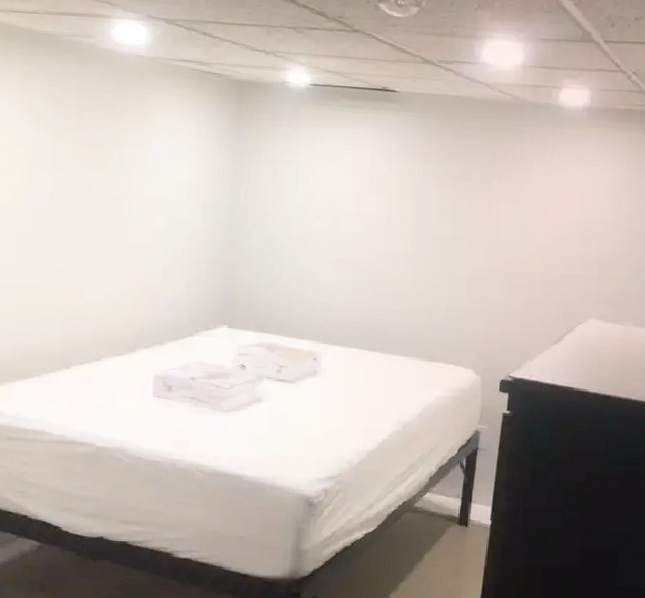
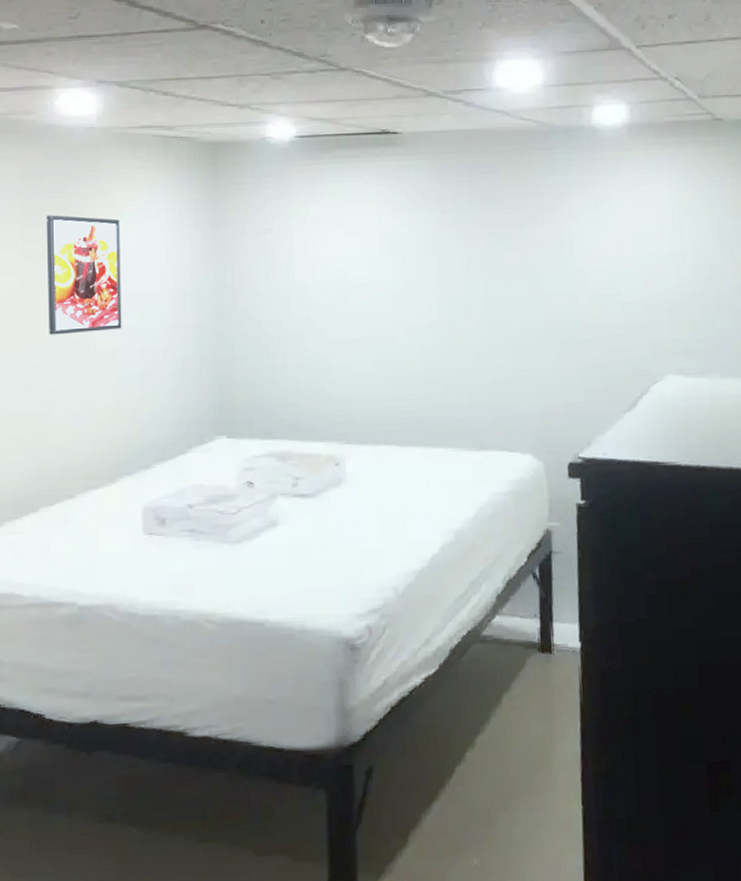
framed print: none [90,126,157,229] -> present [46,215,122,335]

